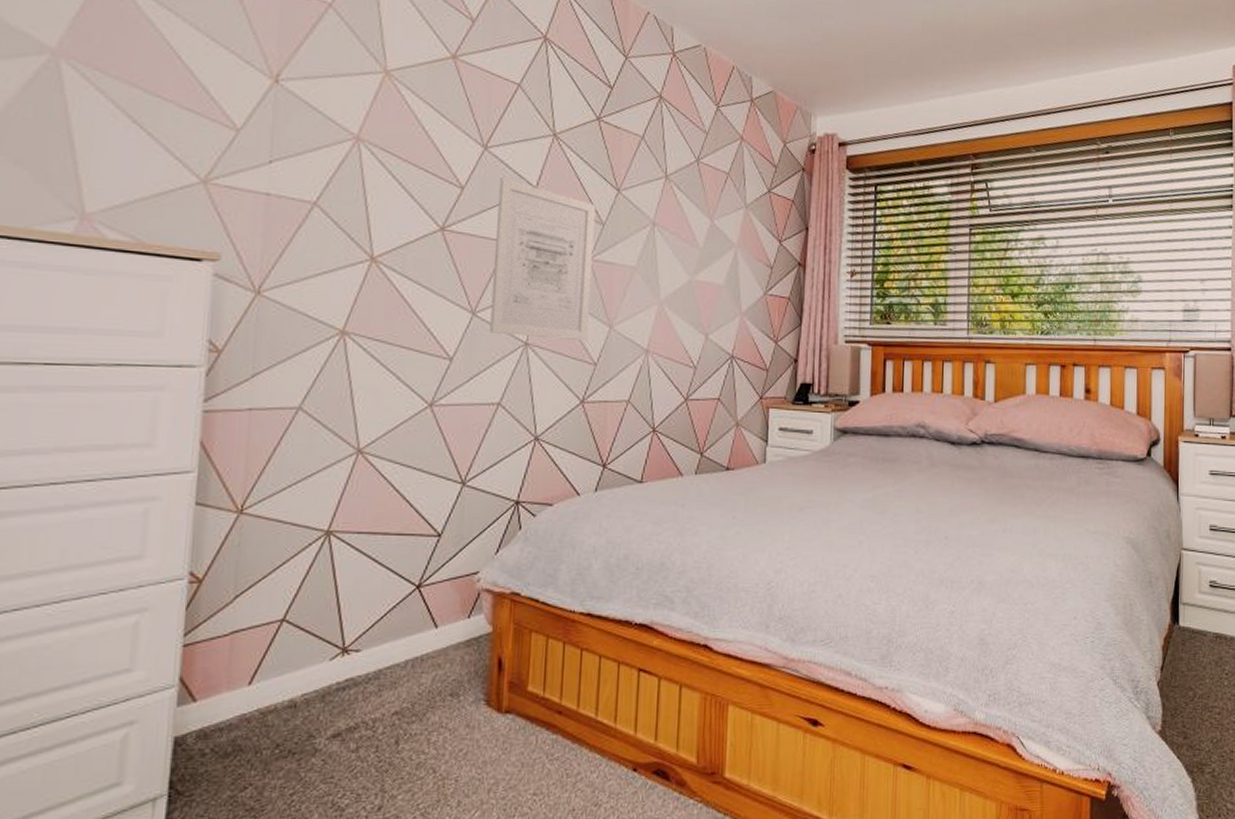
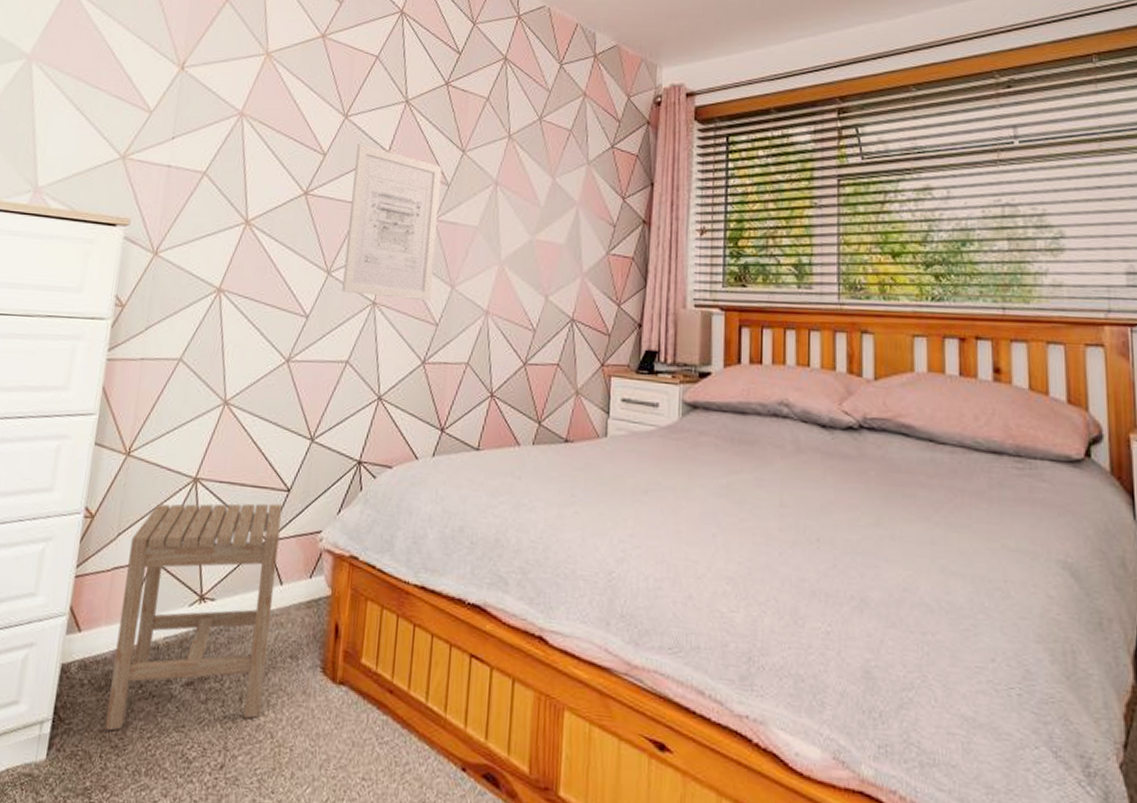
stool: none [235,550,433,796] -> present [104,503,283,731]

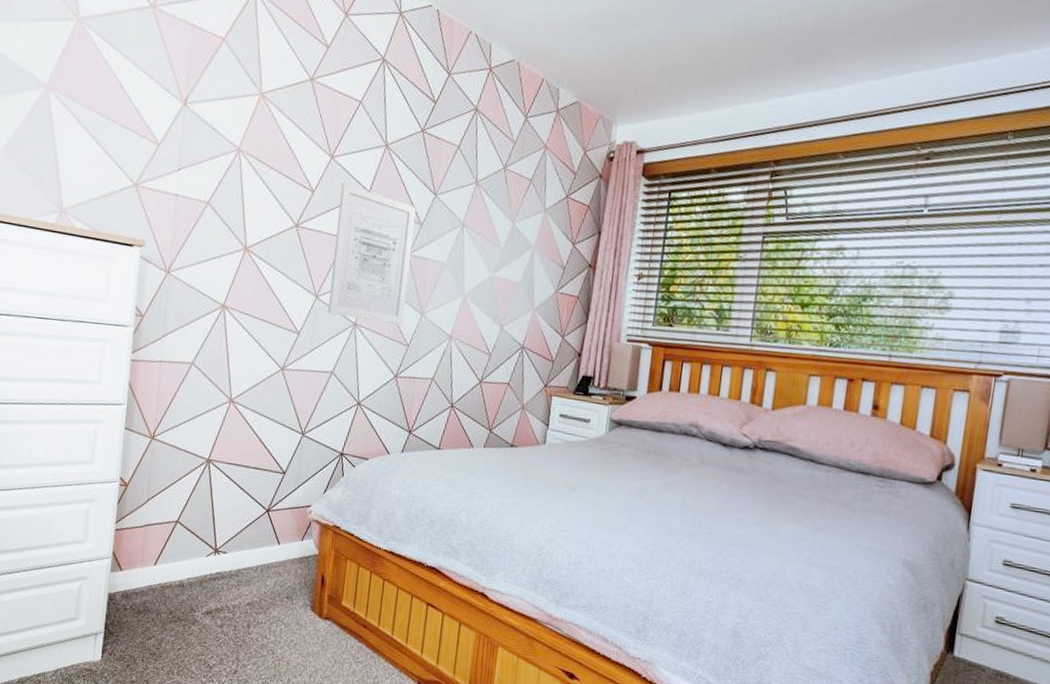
stool: present [104,503,283,731] -> none [144,478,279,643]

